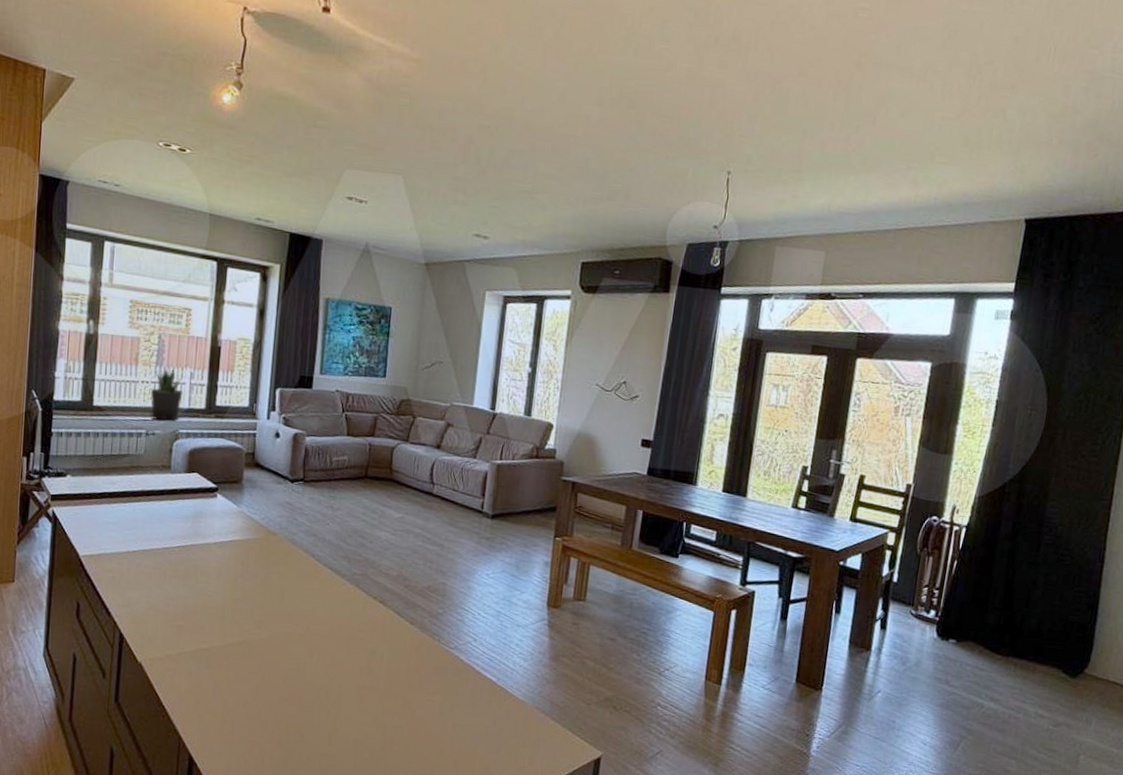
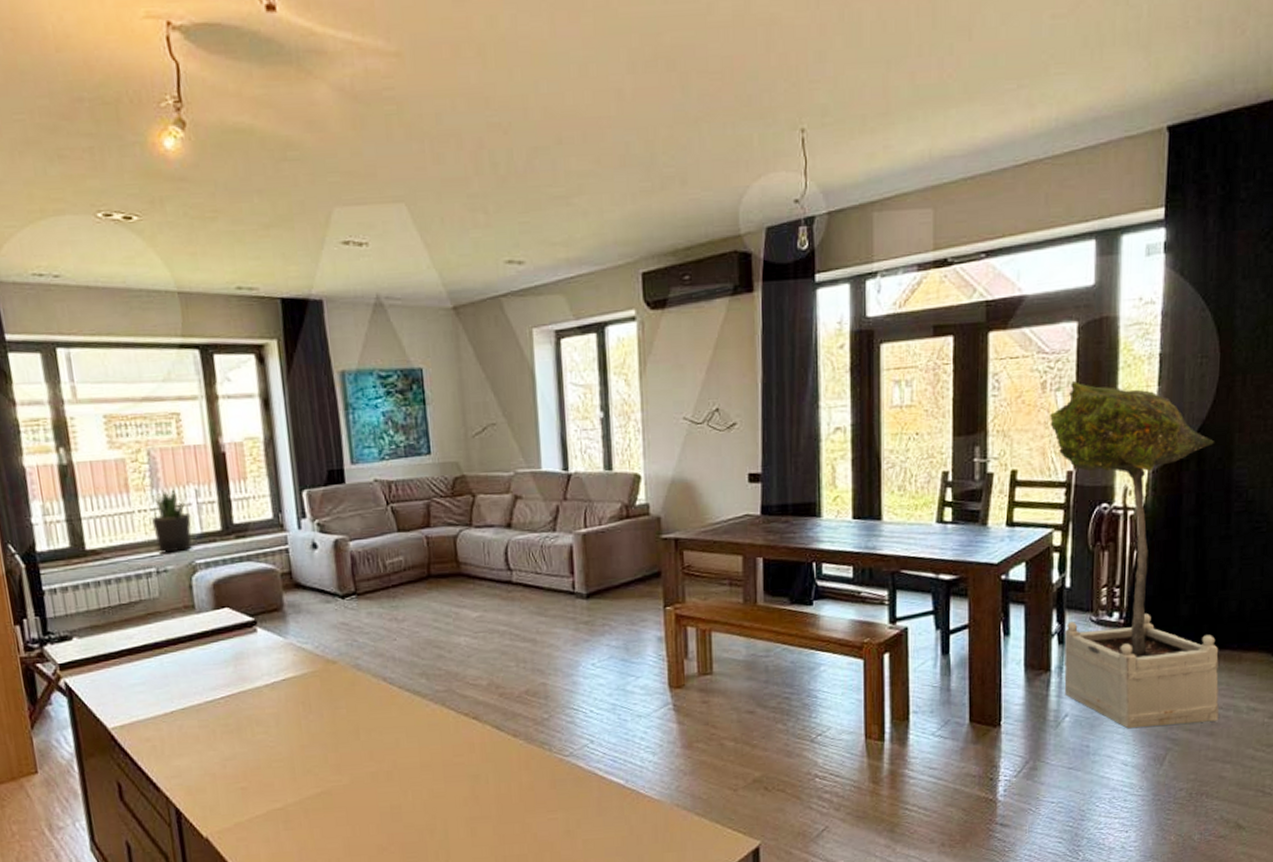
potted tree: none [880,410,1034,720] -> present [1050,380,1219,729]

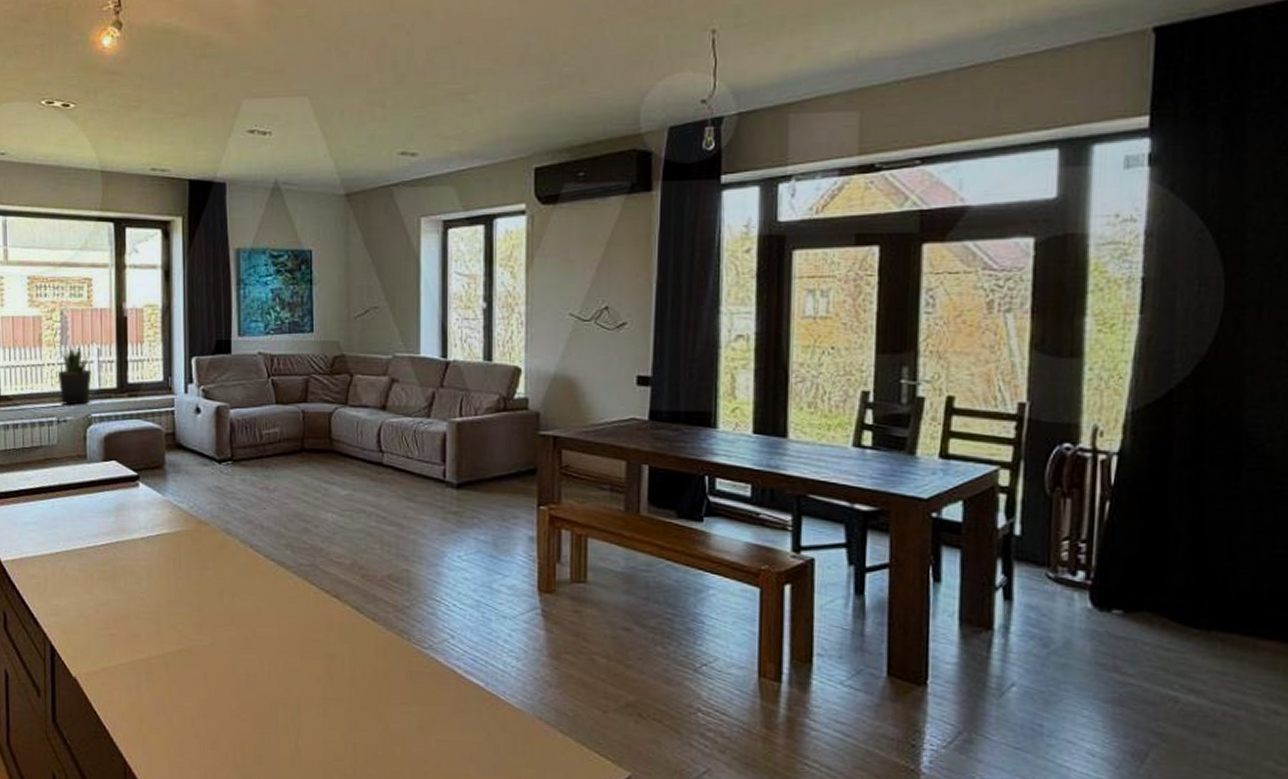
potted tree: present [1050,380,1219,729] -> none [997,301,1225,720]

